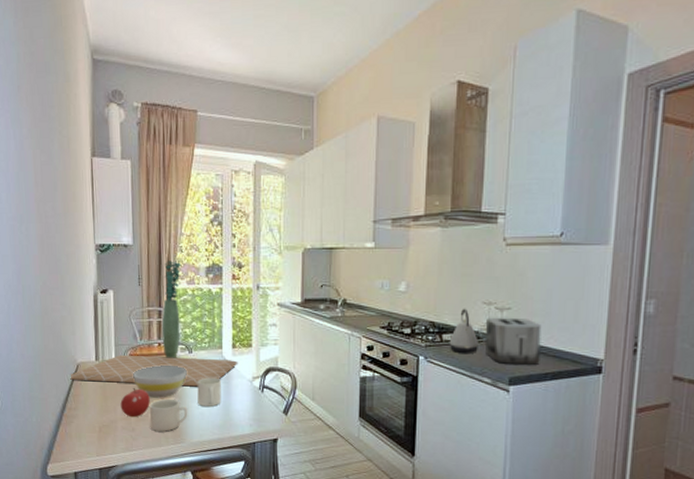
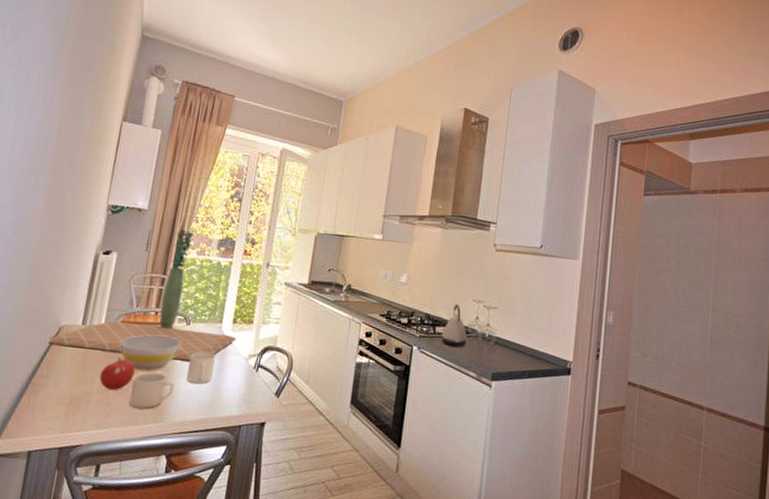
toaster: present [485,317,542,365] -> none [473,314,522,363]

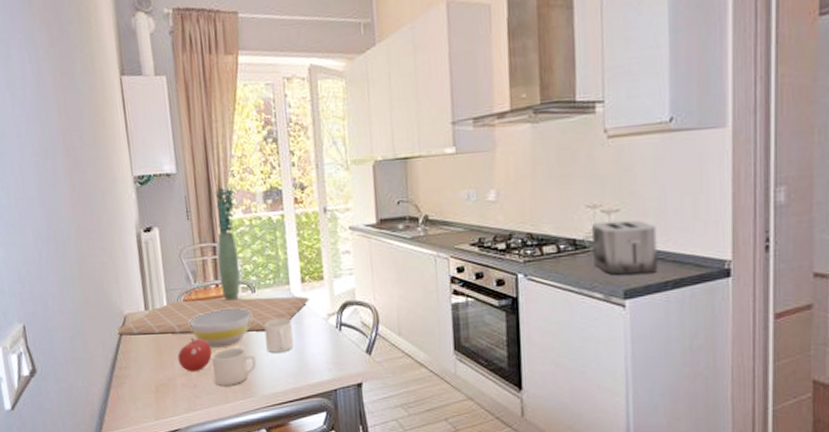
kettle: present [441,303,468,348] -> none [550,214,587,268]
toaster: none [473,314,522,363] -> present [592,220,658,275]

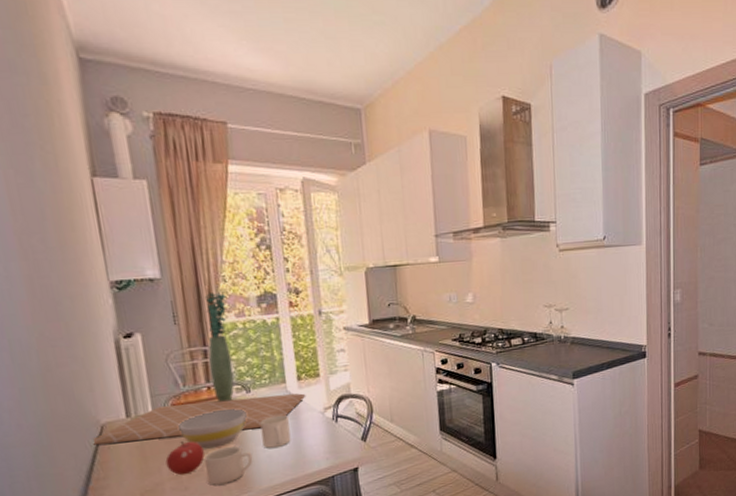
toaster: present [592,220,658,275] -> none [549,316,597,361]

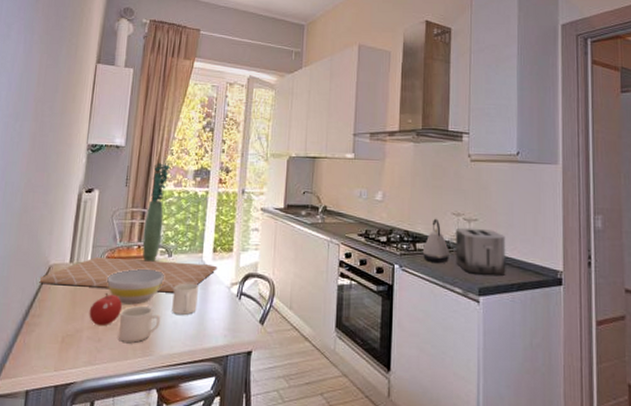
kettle: none [517,312,545,356] -> present [422,218,451,264]
toaster: none [549,316,597,361] -> present [456,227,506,276]

